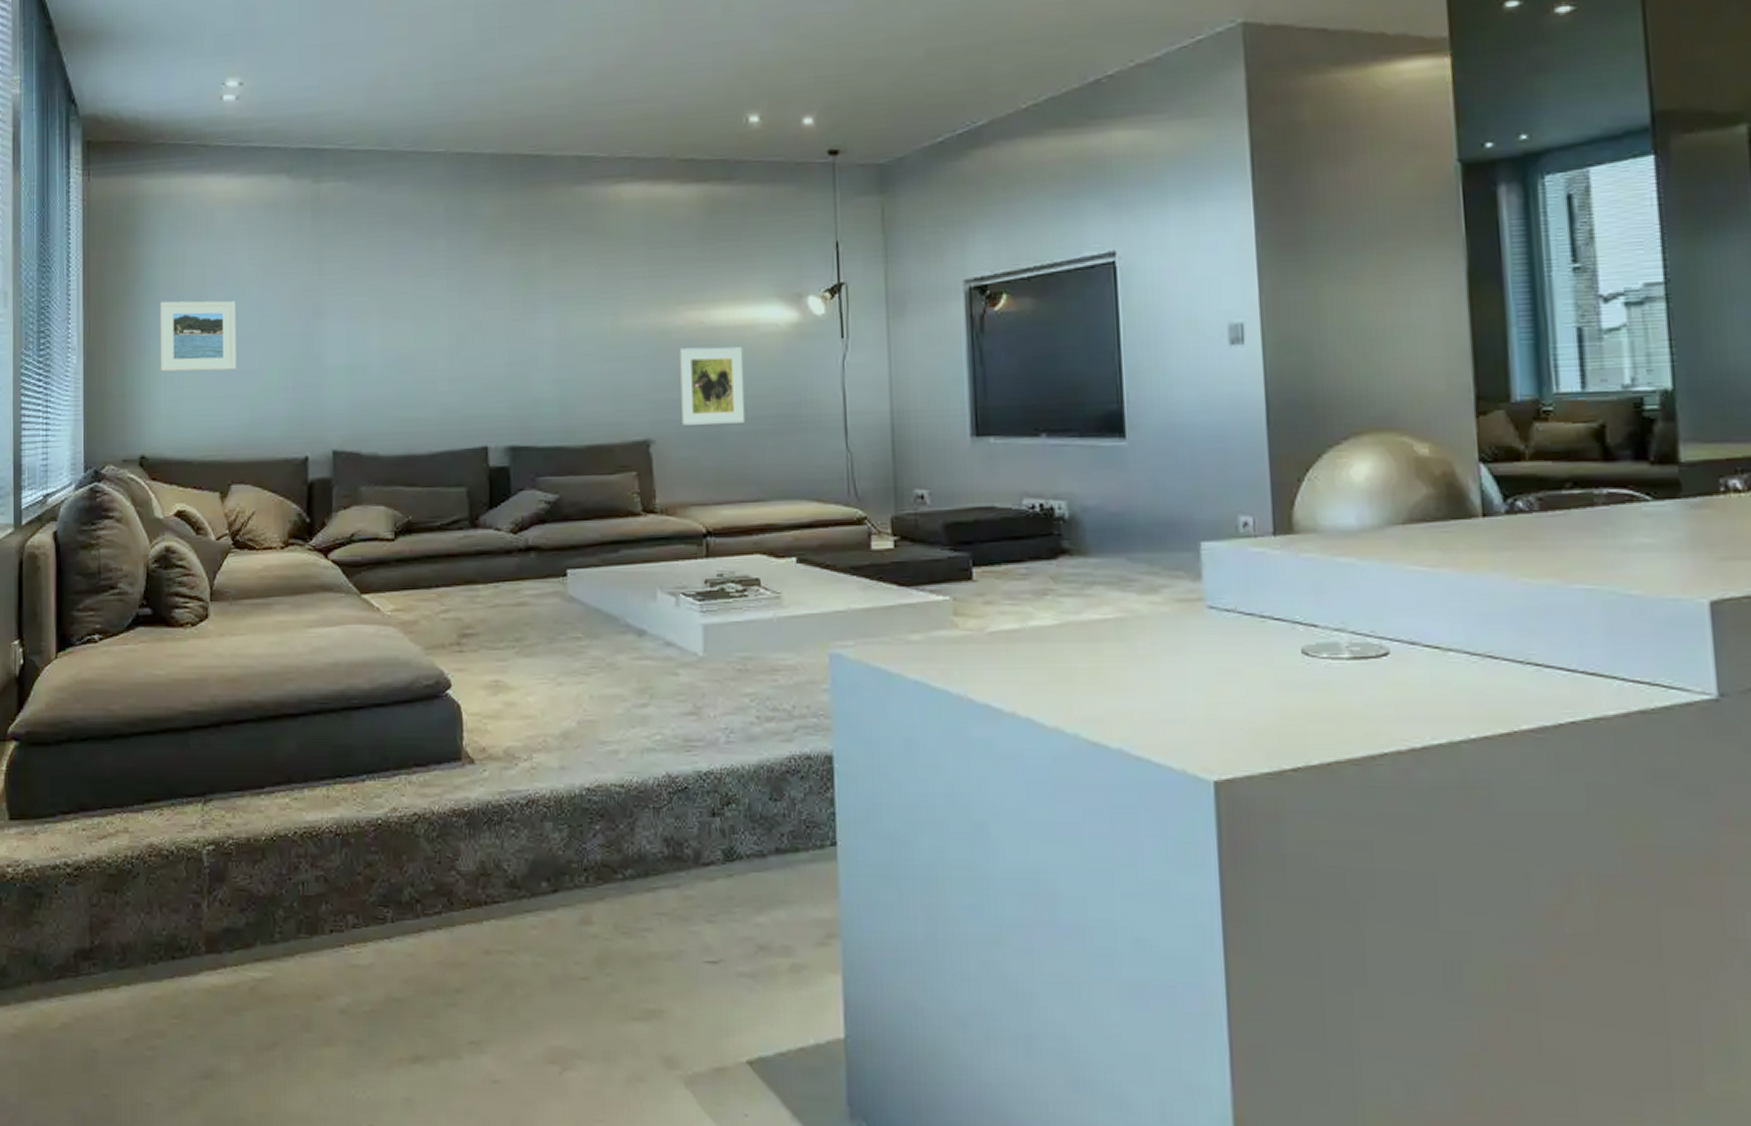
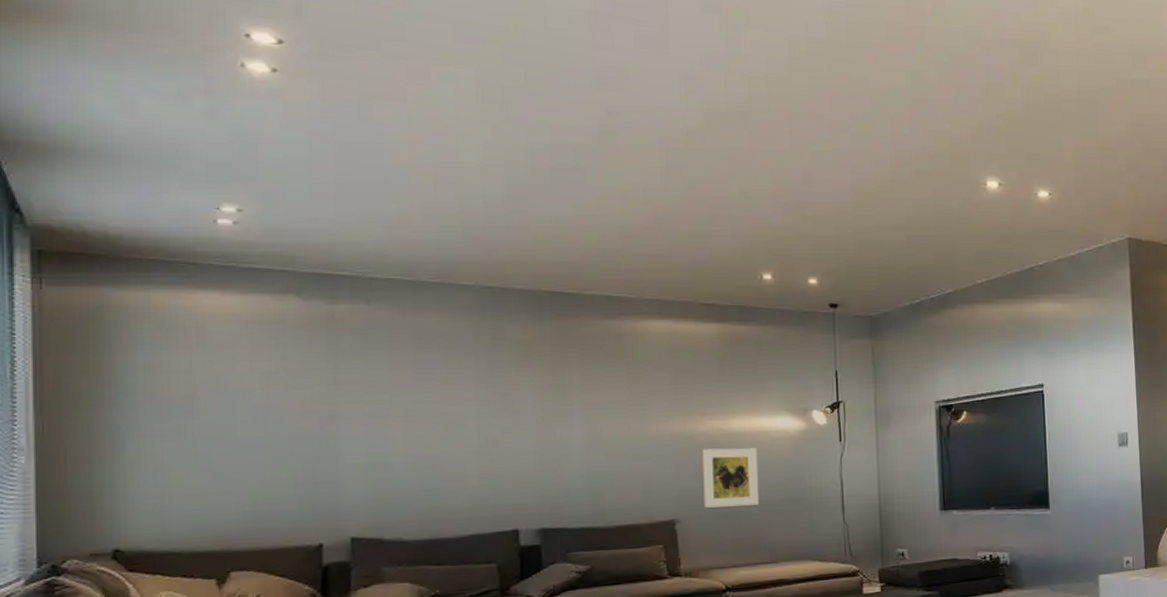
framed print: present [160,300,237,372] -> none [138,405,236,471]

